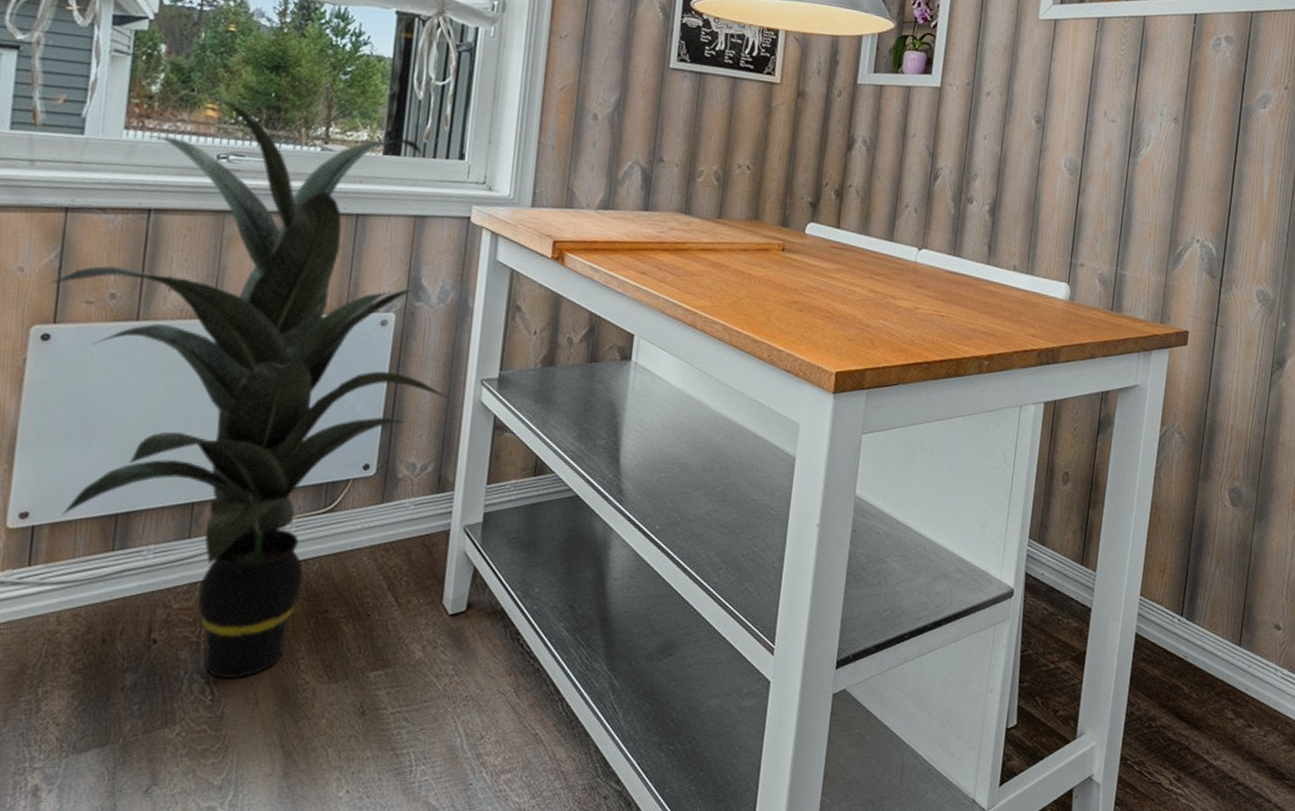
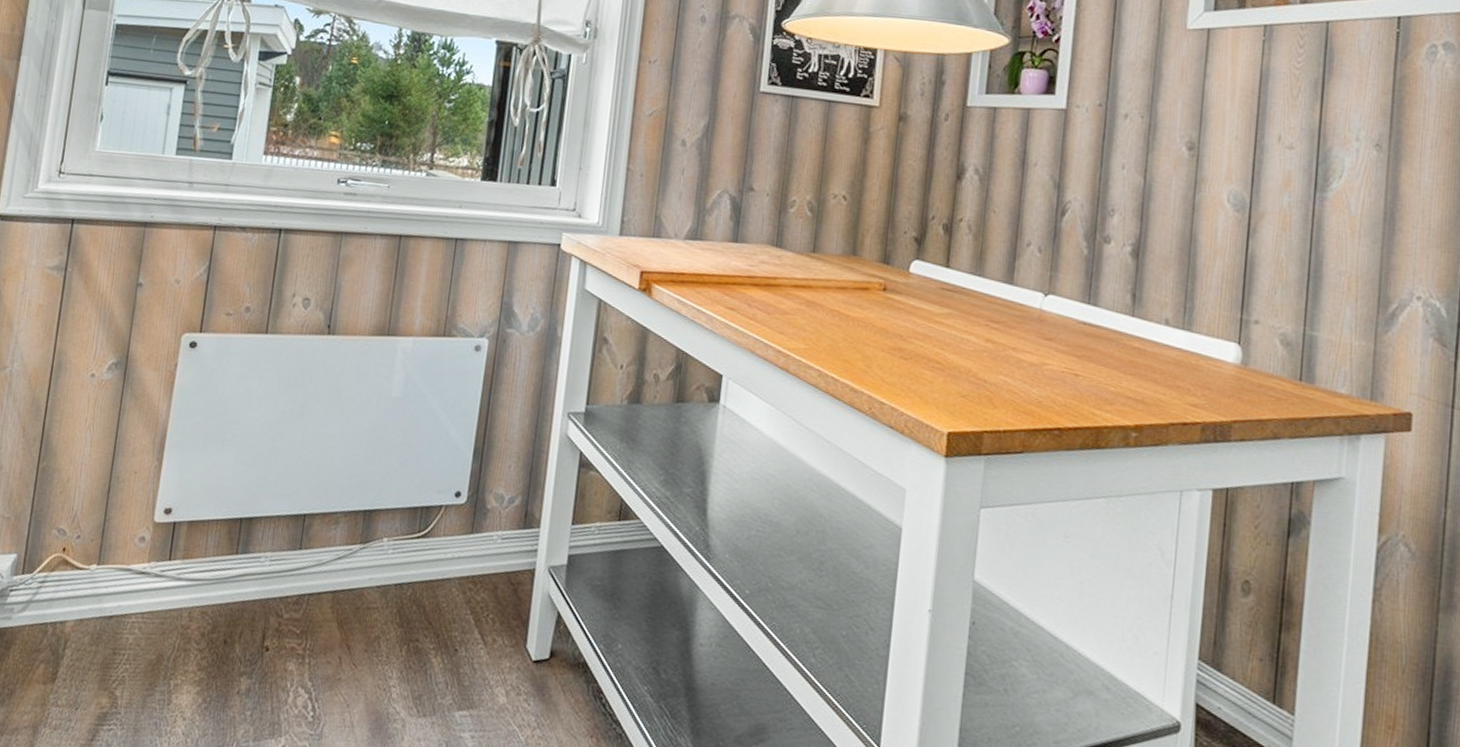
indoor plant: present [51,94,448,678] -> none [197,122,536,698]

